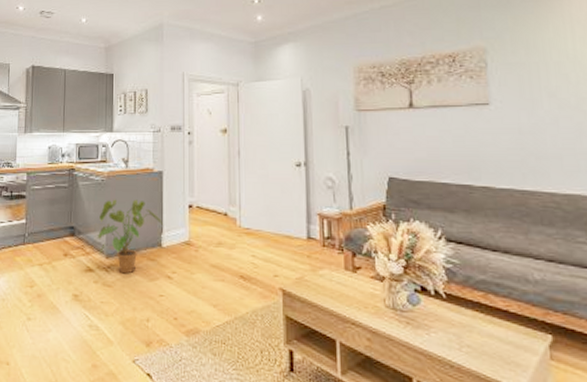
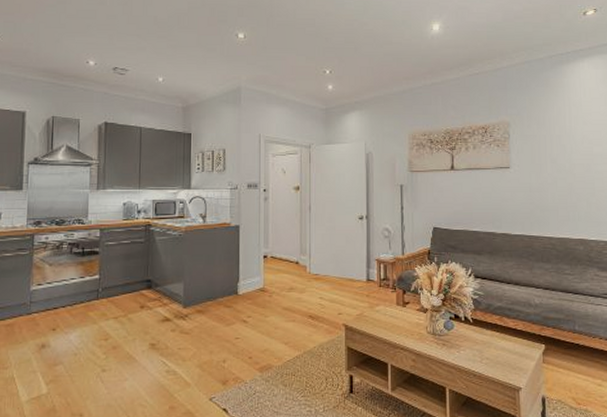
house plant: present [96,199,163,274] -> none [174,252,239,321]

